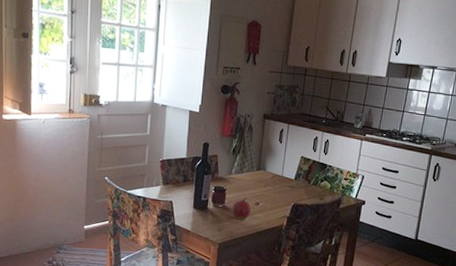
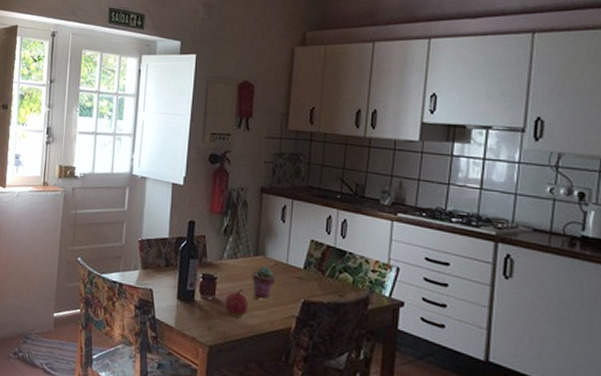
potted succulent: none [254,178,273,204] -> present [251,266,276,299]

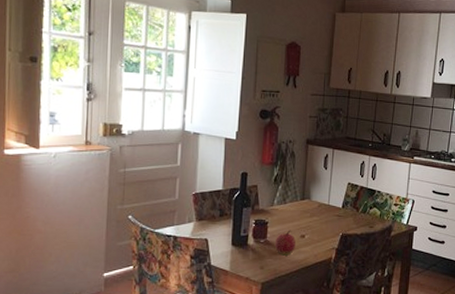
potted succulent: present [251,266,276,299] -> none [299,208,319,236]

